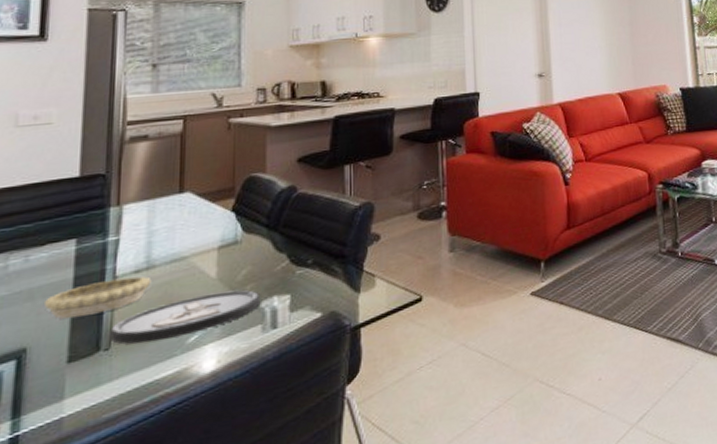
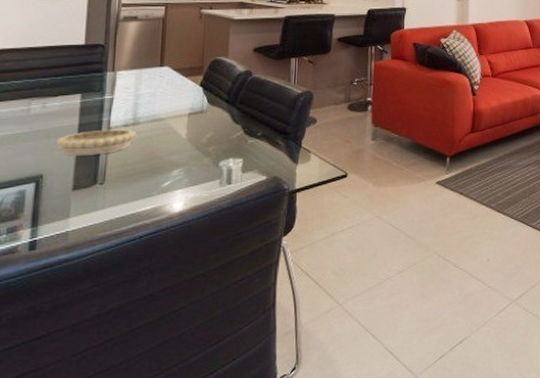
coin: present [109,290,261,345] -> none [104,150,220,183]

